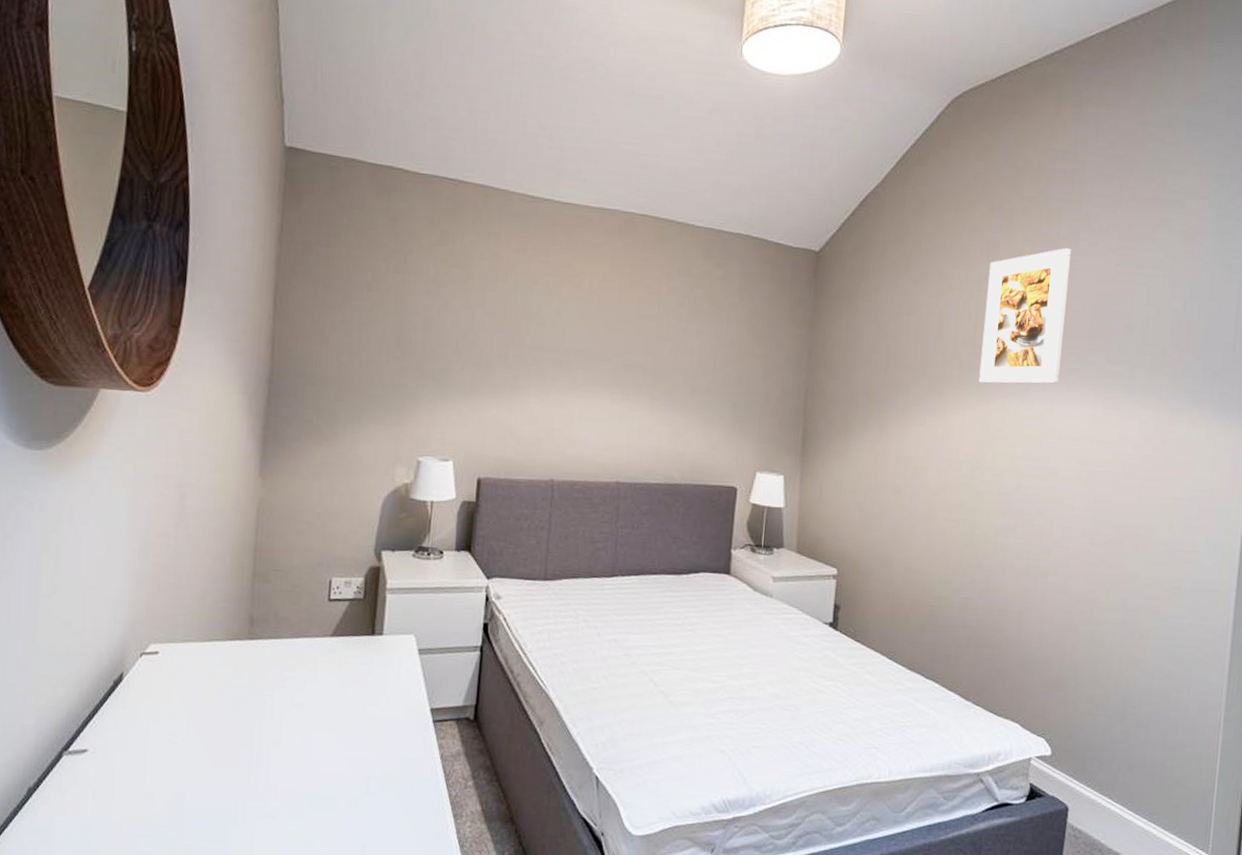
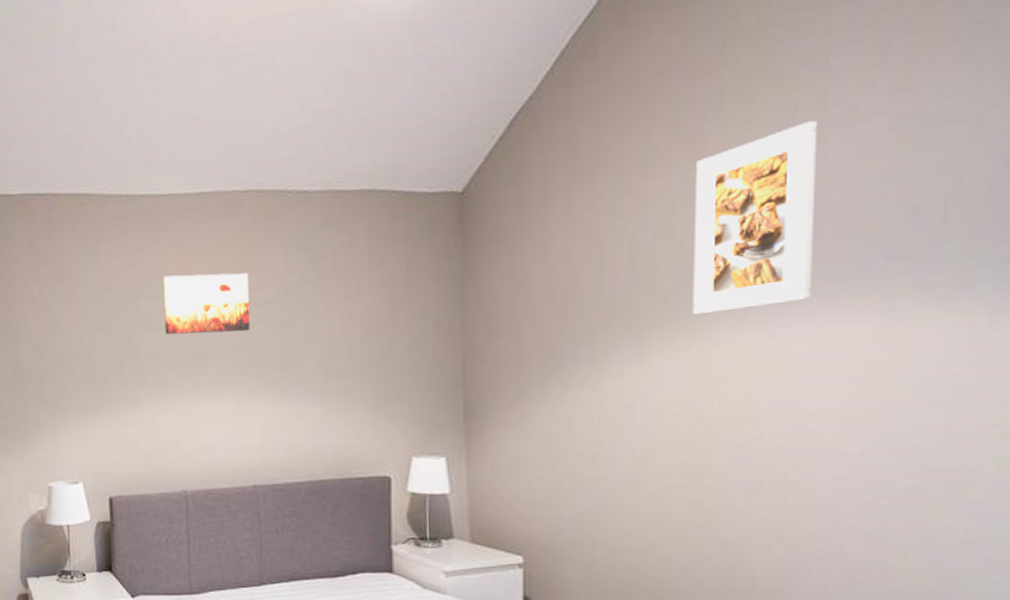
wall art: none [552,277,635,340] -> present [163,273,250,335]

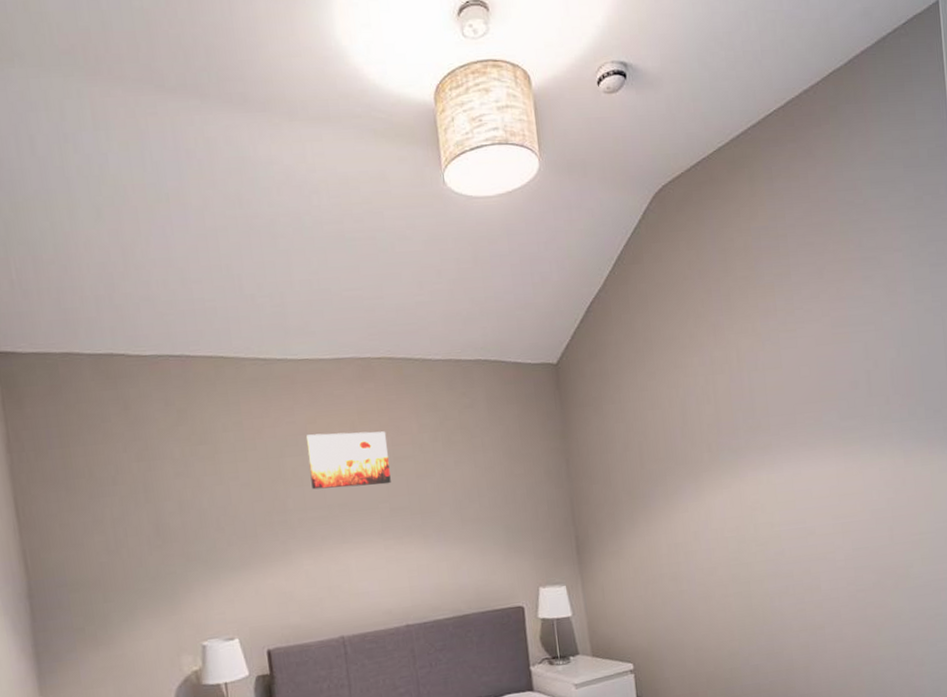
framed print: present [692,121,818,315] -> none [718,319,801,461]

